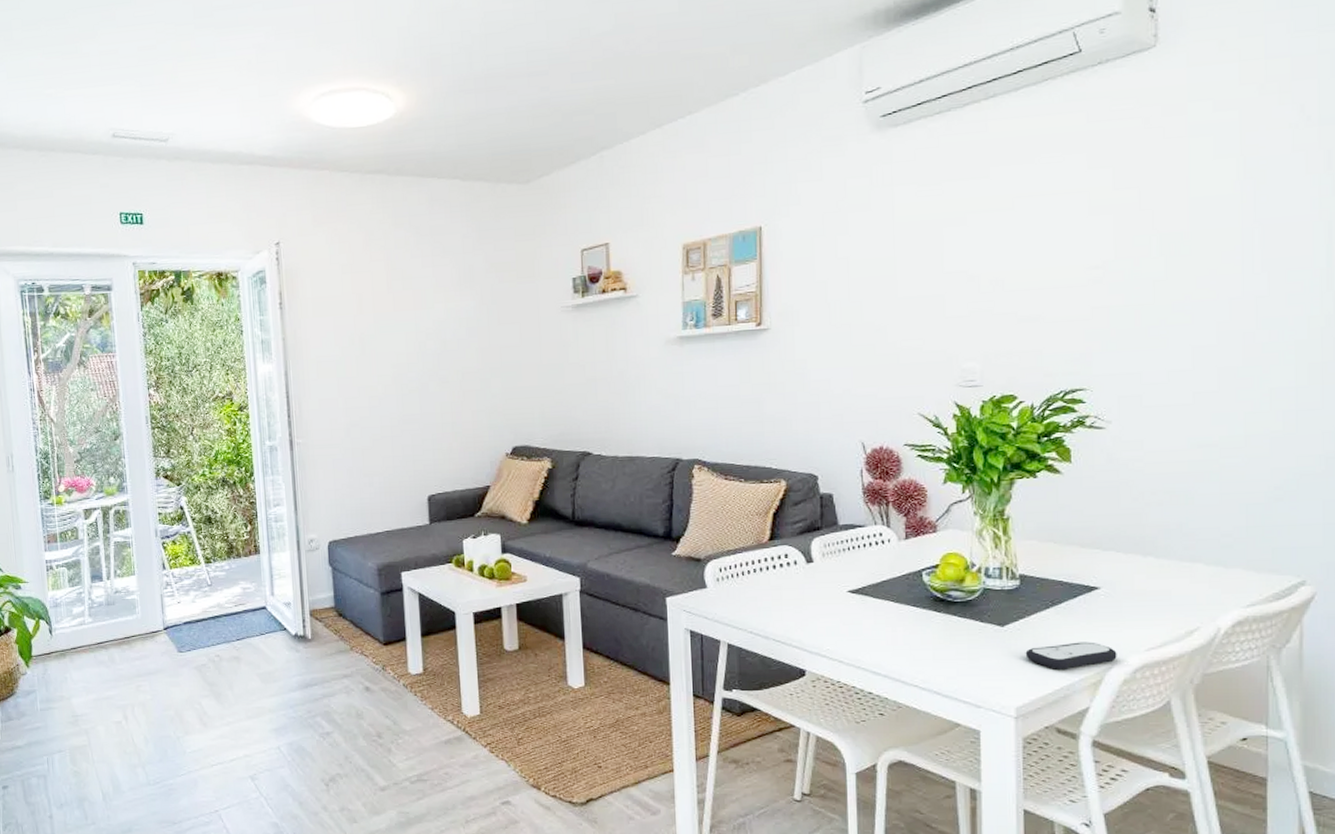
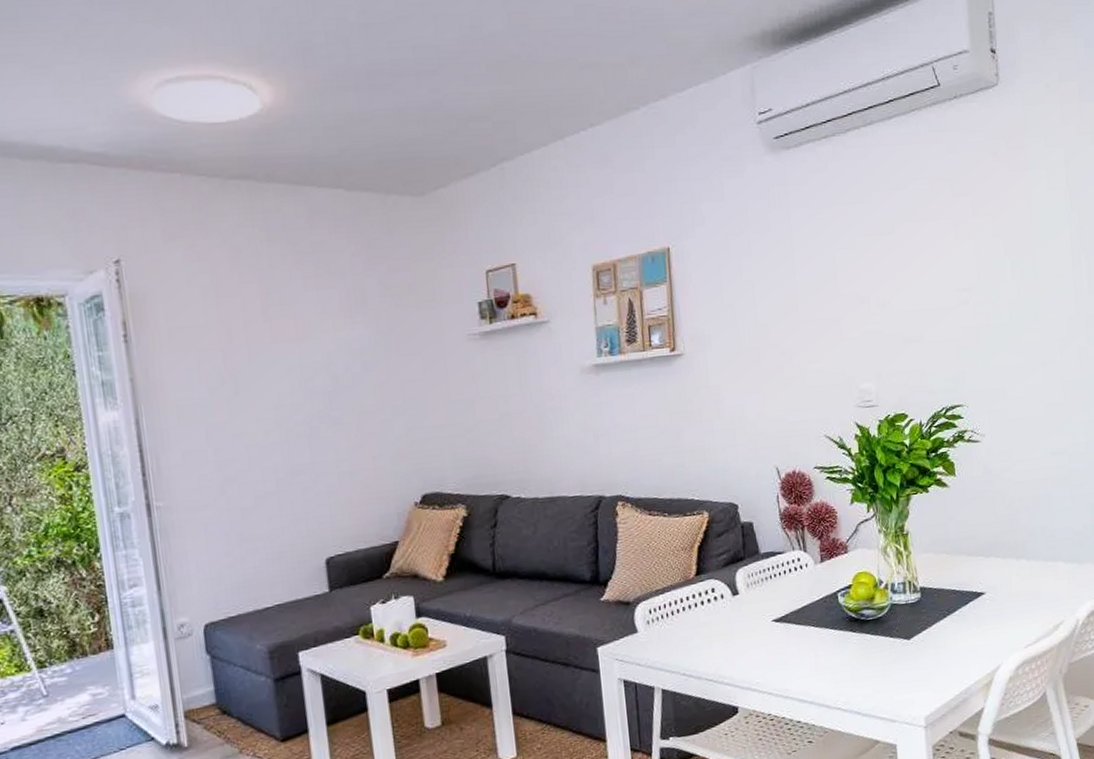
remote control: present [1025,642,1117,670] -> none [929,645,1003,676]

